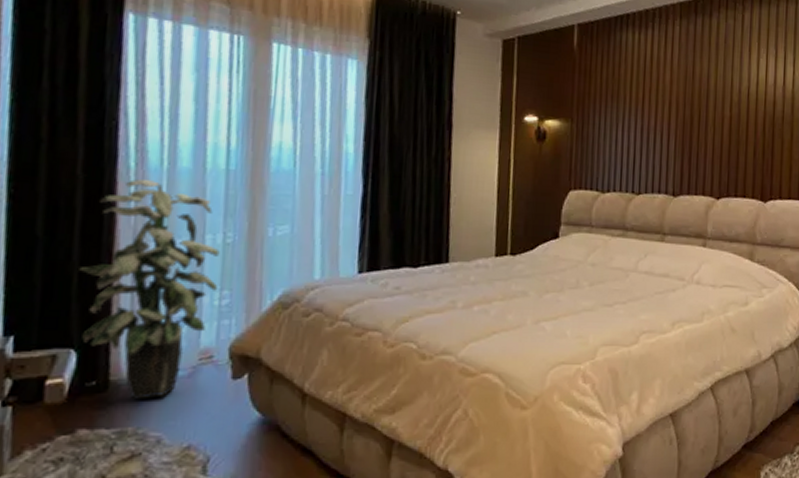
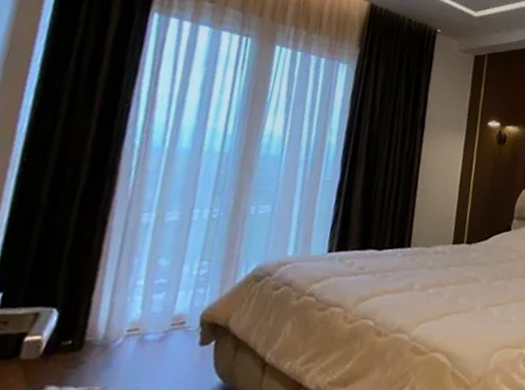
indoor plant: present [79,179,220,400] -> none [65,156,205,360]

